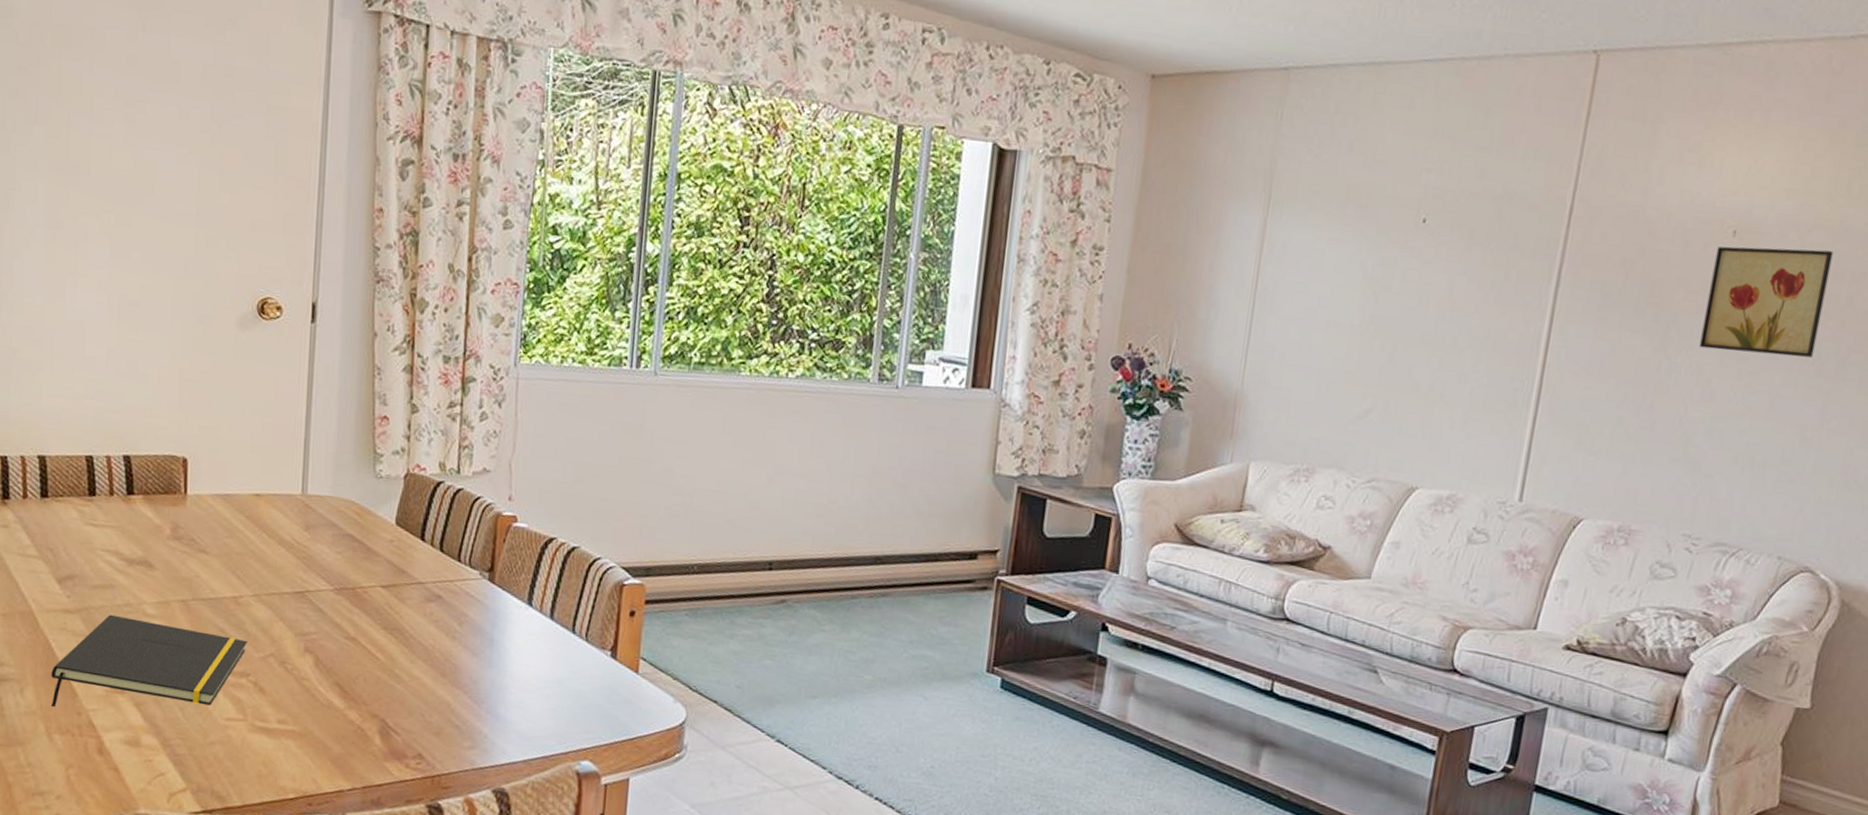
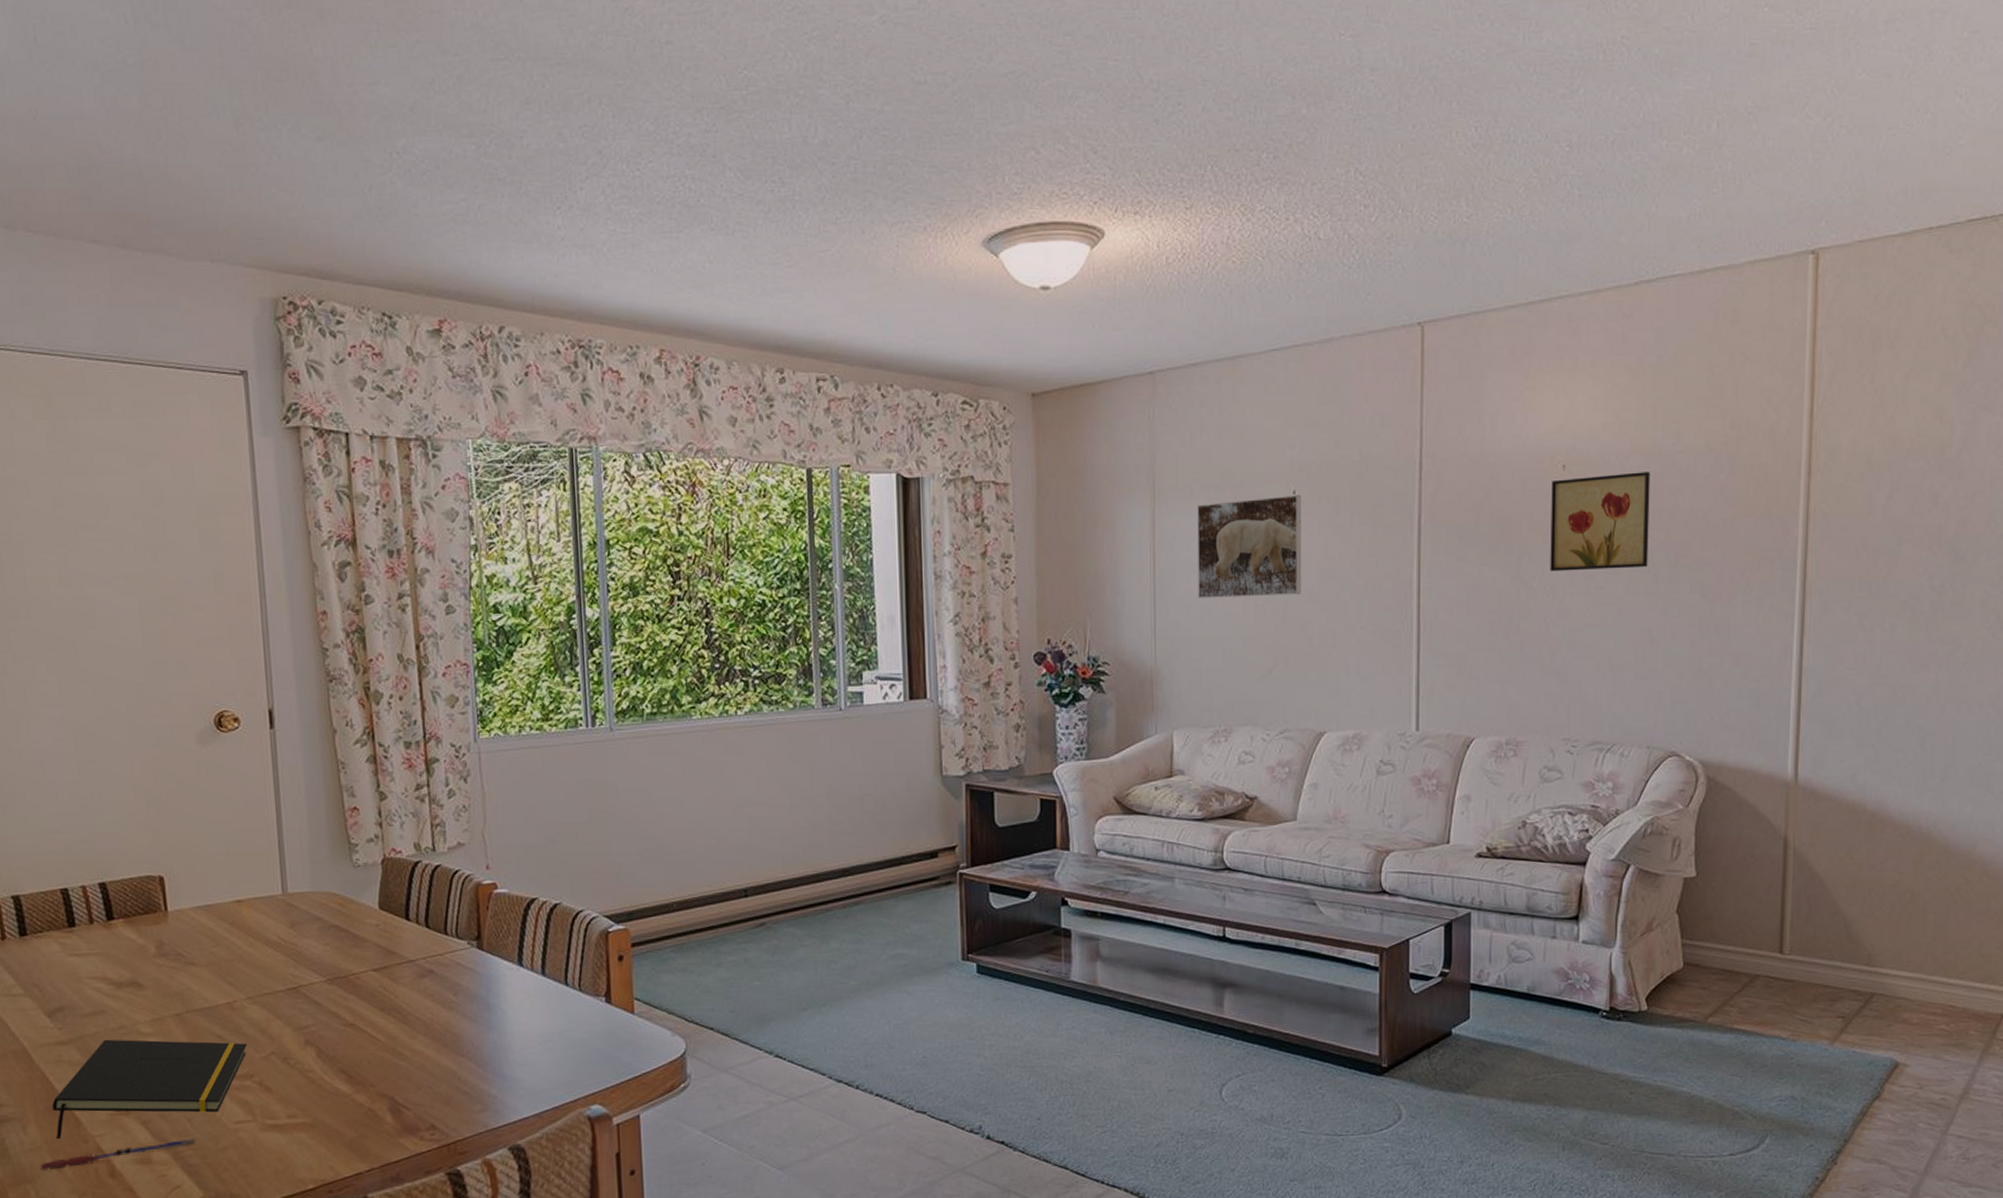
pen: none [32,726,184,738] -> present [40,1138,195,1171]
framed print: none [1300,220,1431,334] -> present [1197,494,1301,598]

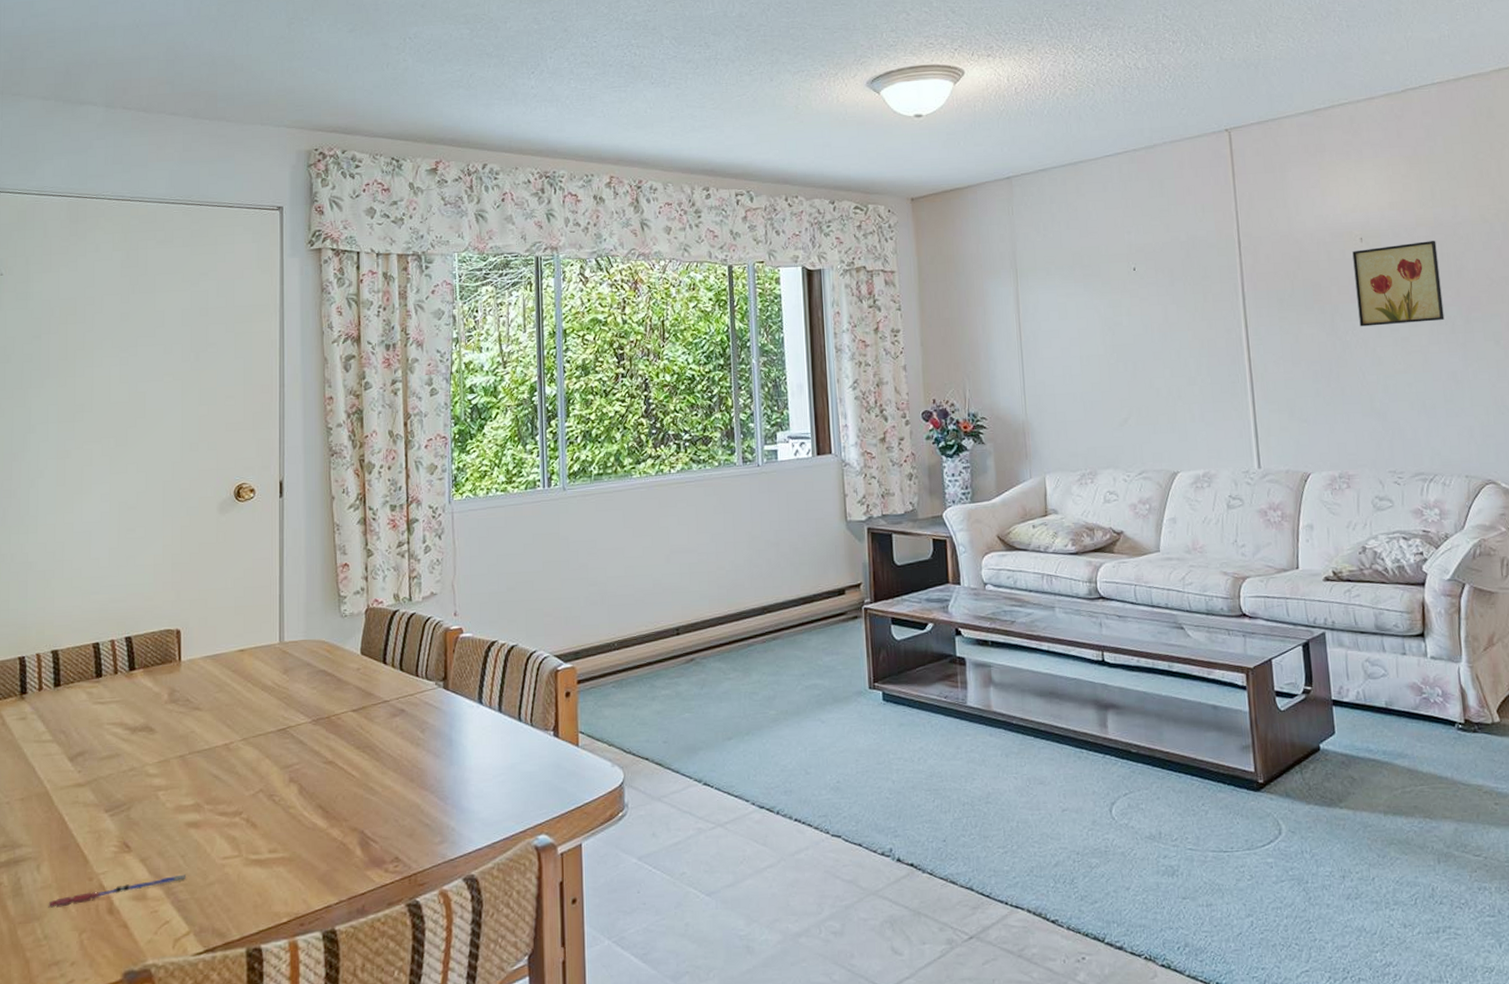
notepad: present [52,1039,247,1140] -> none [65,780,239,878]
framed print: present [1197,494,1301,598] -> none [1054,270,1147,360]

